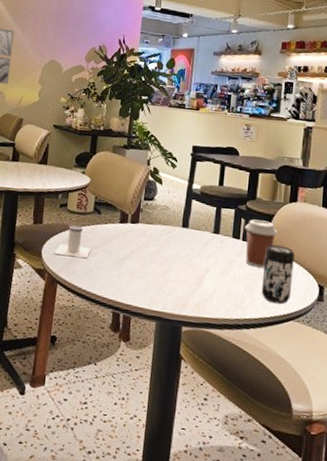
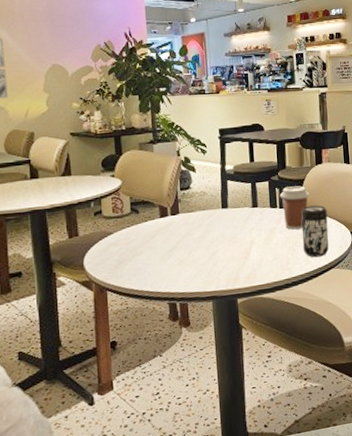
salt shaker: present [54,225,91,258] -> none [97,230,136,263]

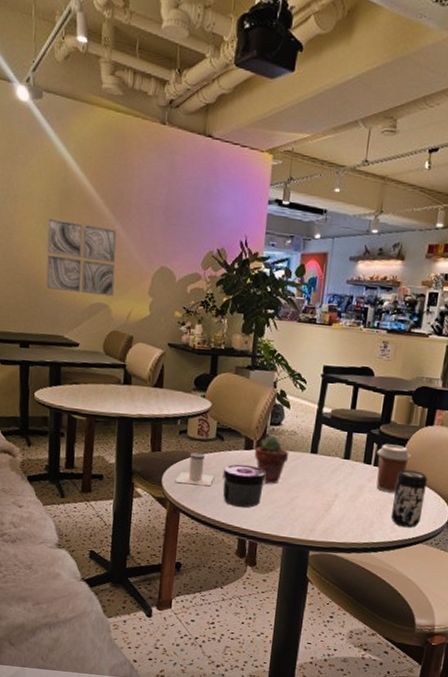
salt shaker: none [97,230,136,263] -> present [175,452,215,486]
jar: none [143,231,185,274] -> present [222,464,266,508]
potted succulent: none [170,201,203,245] -> present [255,437,290,484]

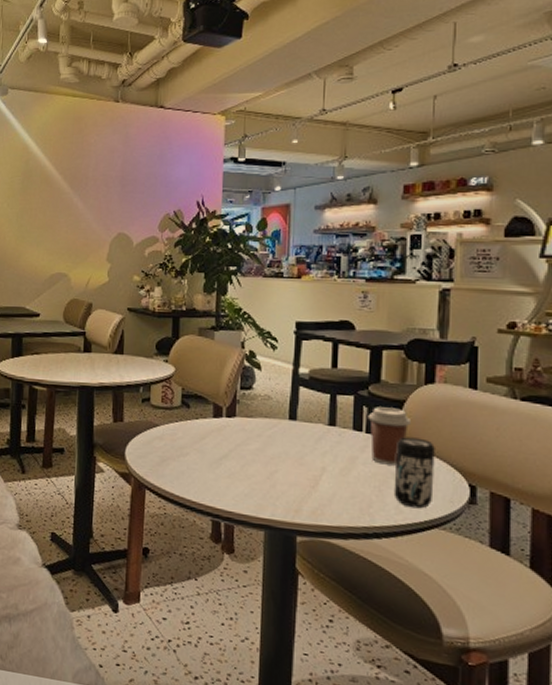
wall art: present [46,218,117,297] -> none [9,198,75,266]
salt shaker: present [175,452,215,486] -> none [139,422,182,459]
jar: present [222,464,266,508] -> none [190,434,239,484]
potted succulent: present [255,437,290,484] -> none [225,402,264,456]

